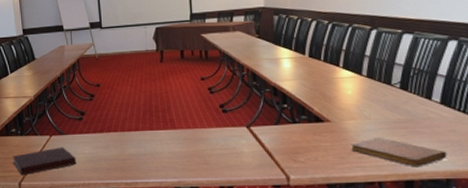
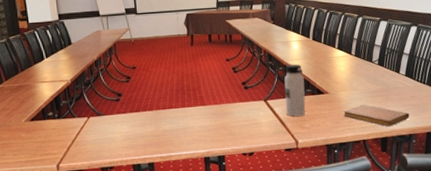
notebook: present [13,147,77,176] -> none [50,127,115,158]
water bottle: none [272,85,300,147] -> present [284,64,306,117]

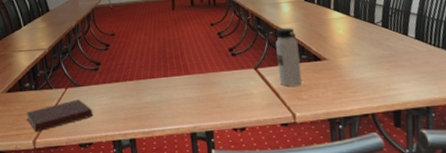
notebook: none [50,127,115,158] -> present [26,99,94,132]
notebook: present [344,104,410,127] -> none [346,71,425,98]

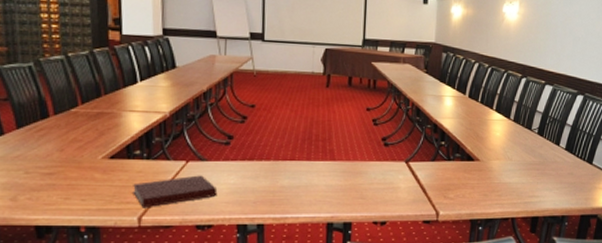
water bottle: present [275,27,303,87] -> none [428,122,454,184]

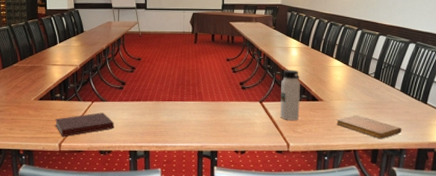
water bottle: none [428,122,454,184] -> present [280,69,300,120]
notebook: none [494,176,565,205] -> present [336,114,402,139]

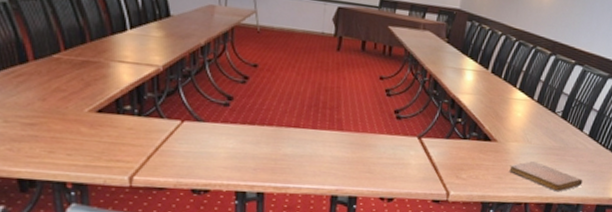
notebook: present [55,112,115,137] -> none [123,136,215,168]
water bottle: present [280,69,300,120] -> none [441,97,473,164]

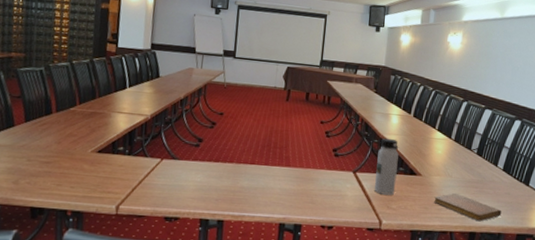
water bottle: none [441,97,473,164] -> present [374,138,399,195]

